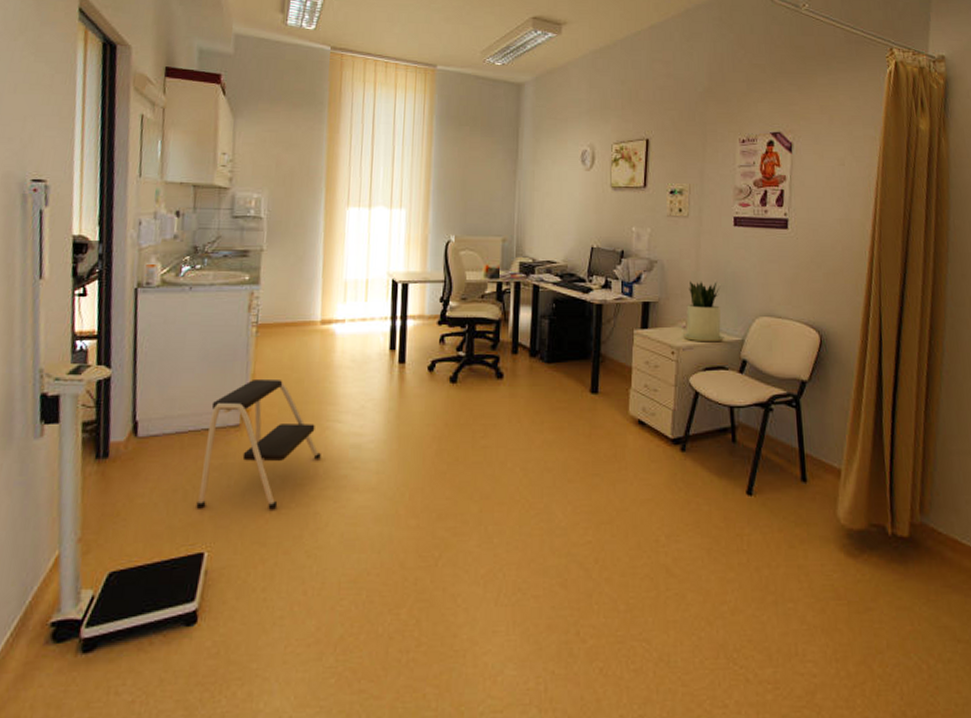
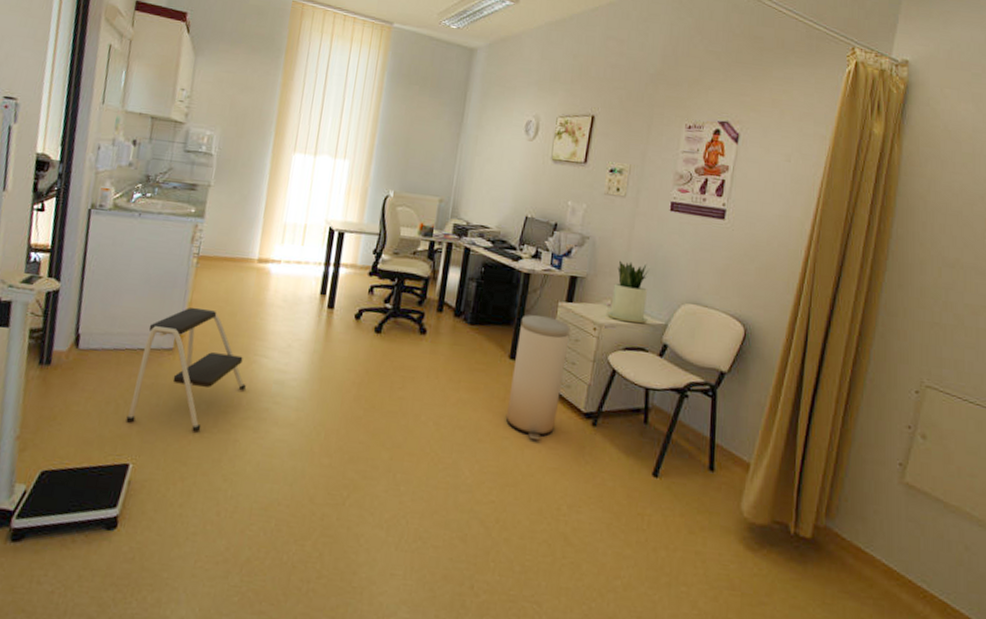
pedal bin: none [593,345,649,473] -> present [505,314,570,441]

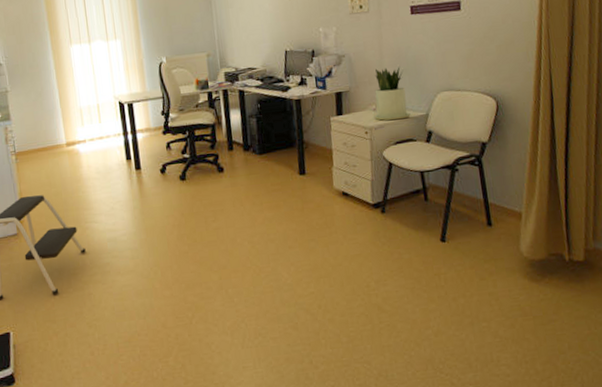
pedal bin: present [505,314,570,441] -> none [301,132,350,236]

